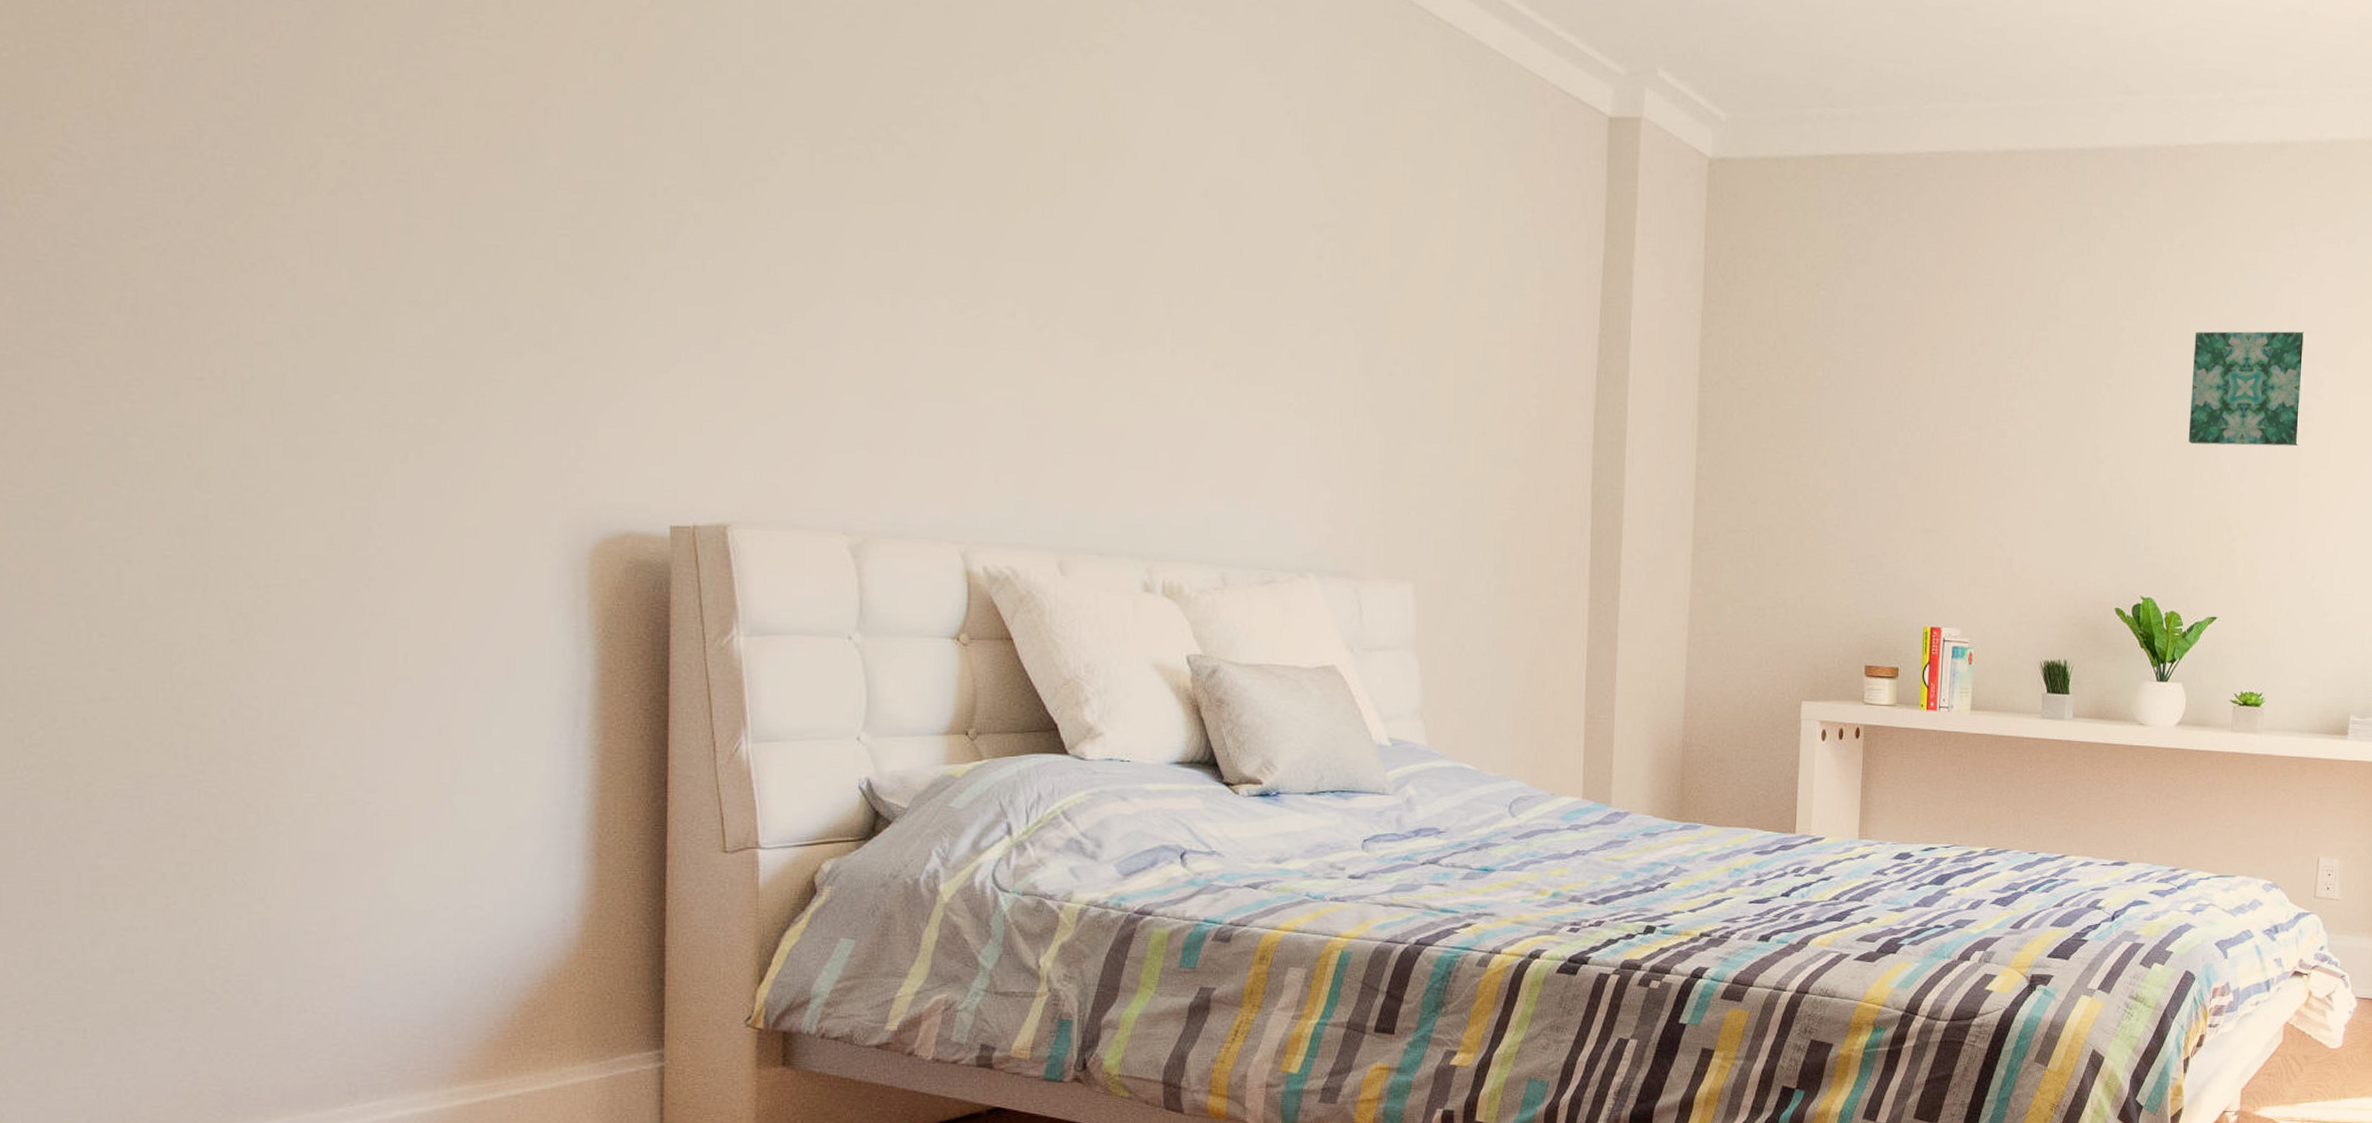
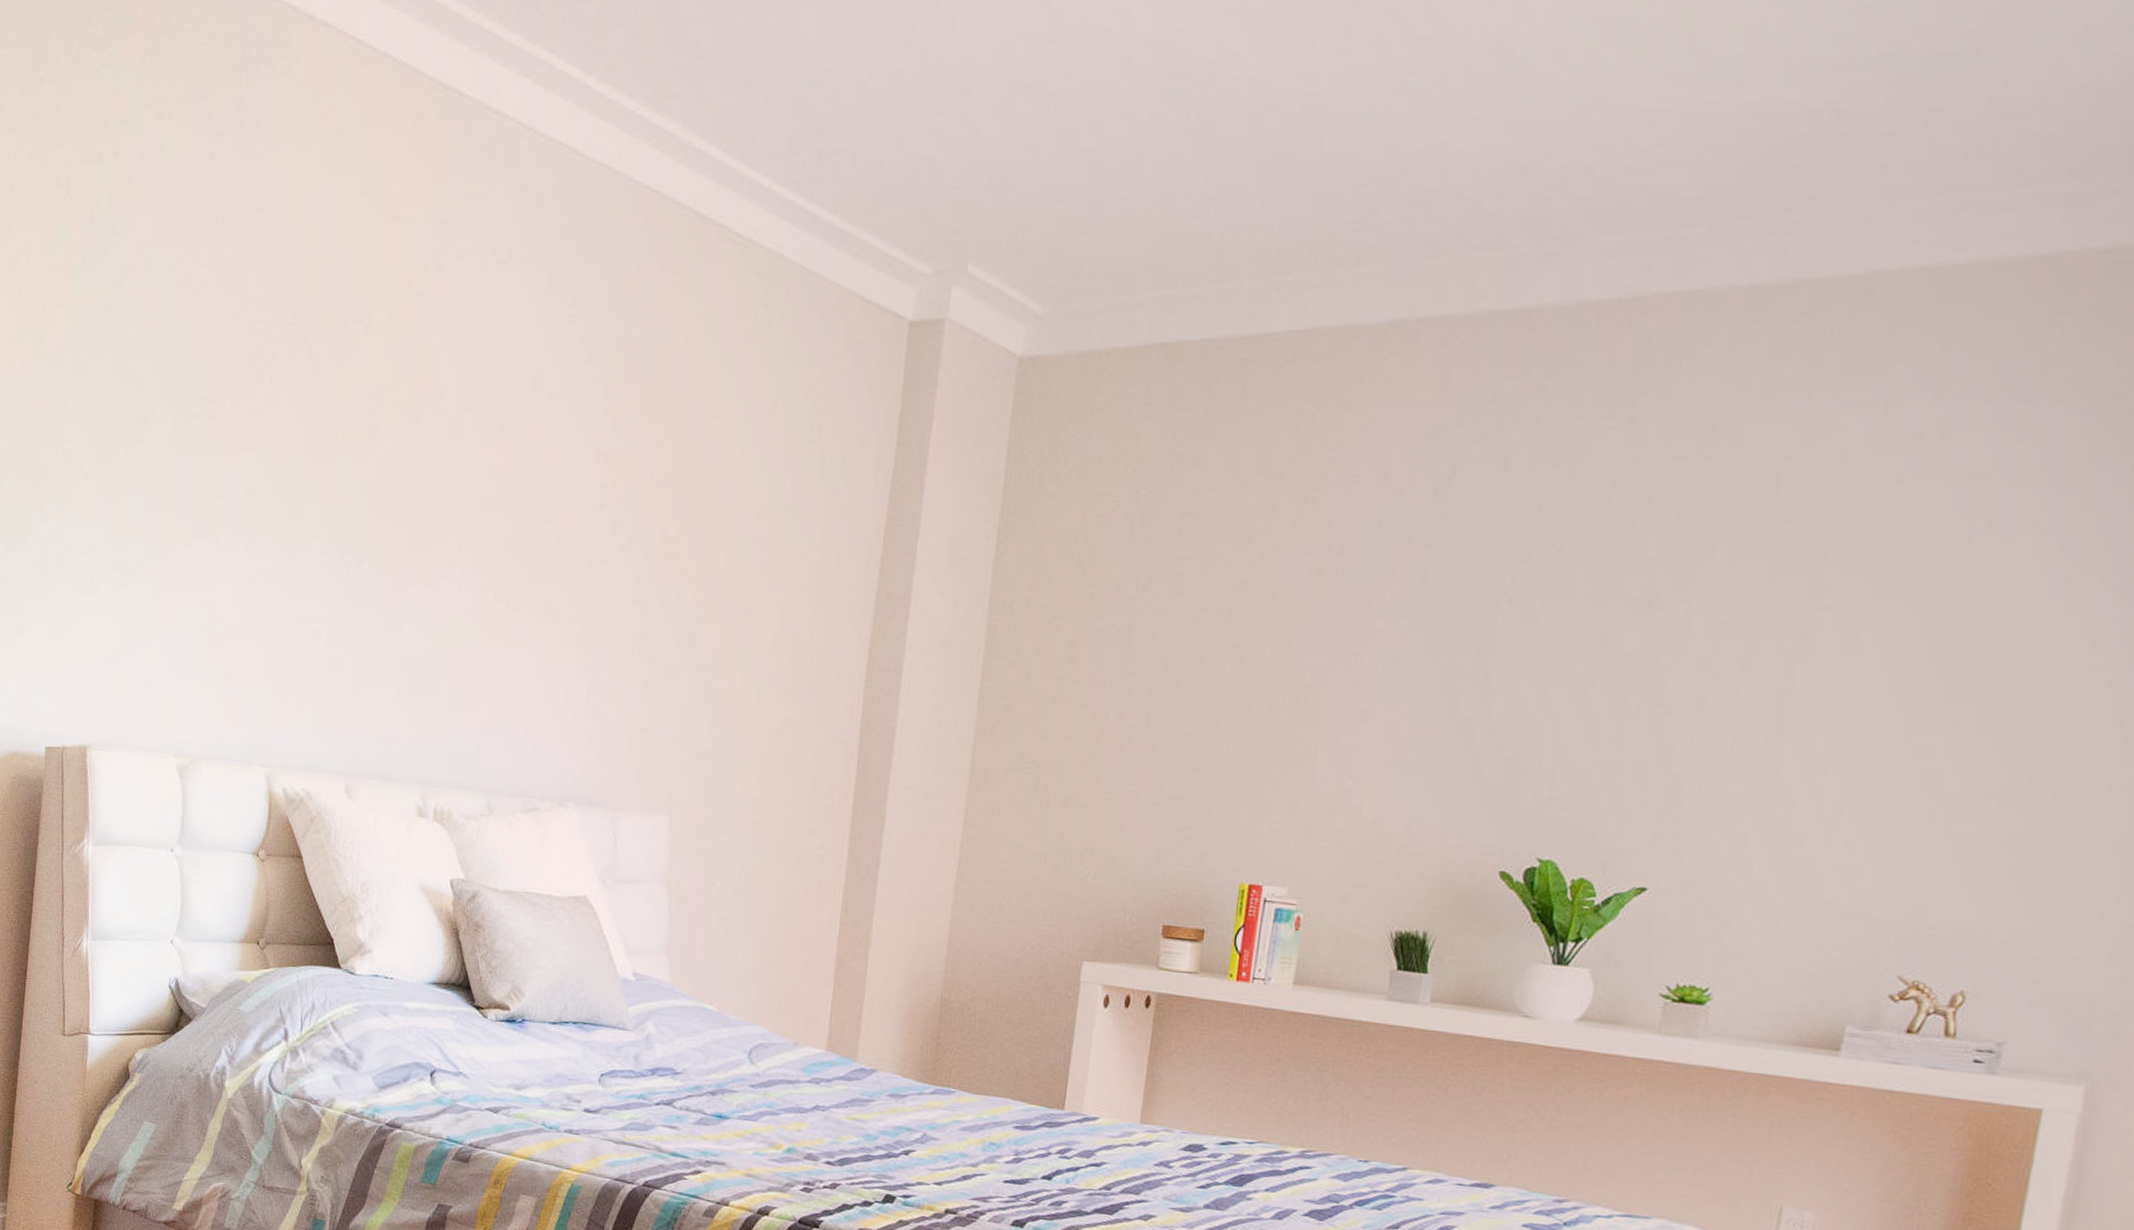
wall art: present [2188,331,2307,447] -> none [1621,523,1814,672]

